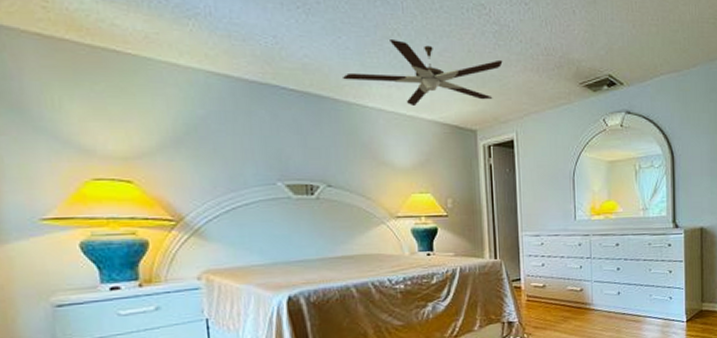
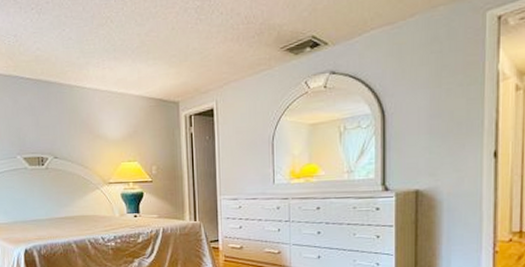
ceiling fan: present [341,40,503,107] -> none [65,26,204,85]

